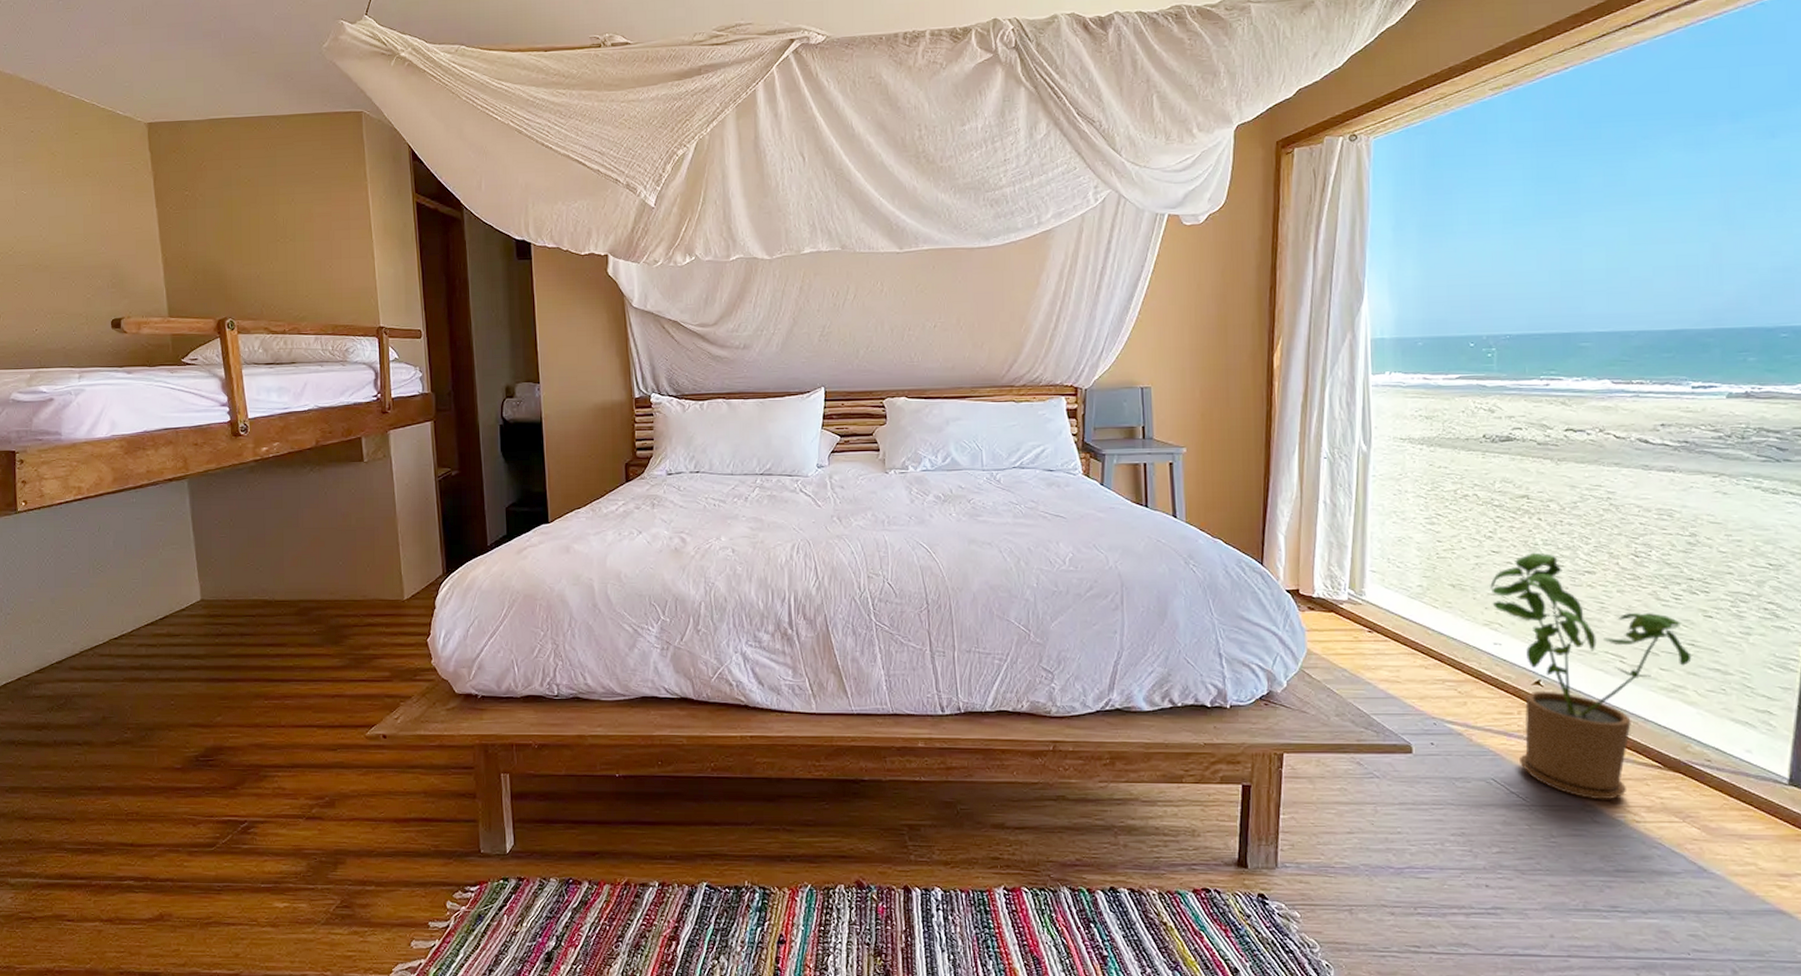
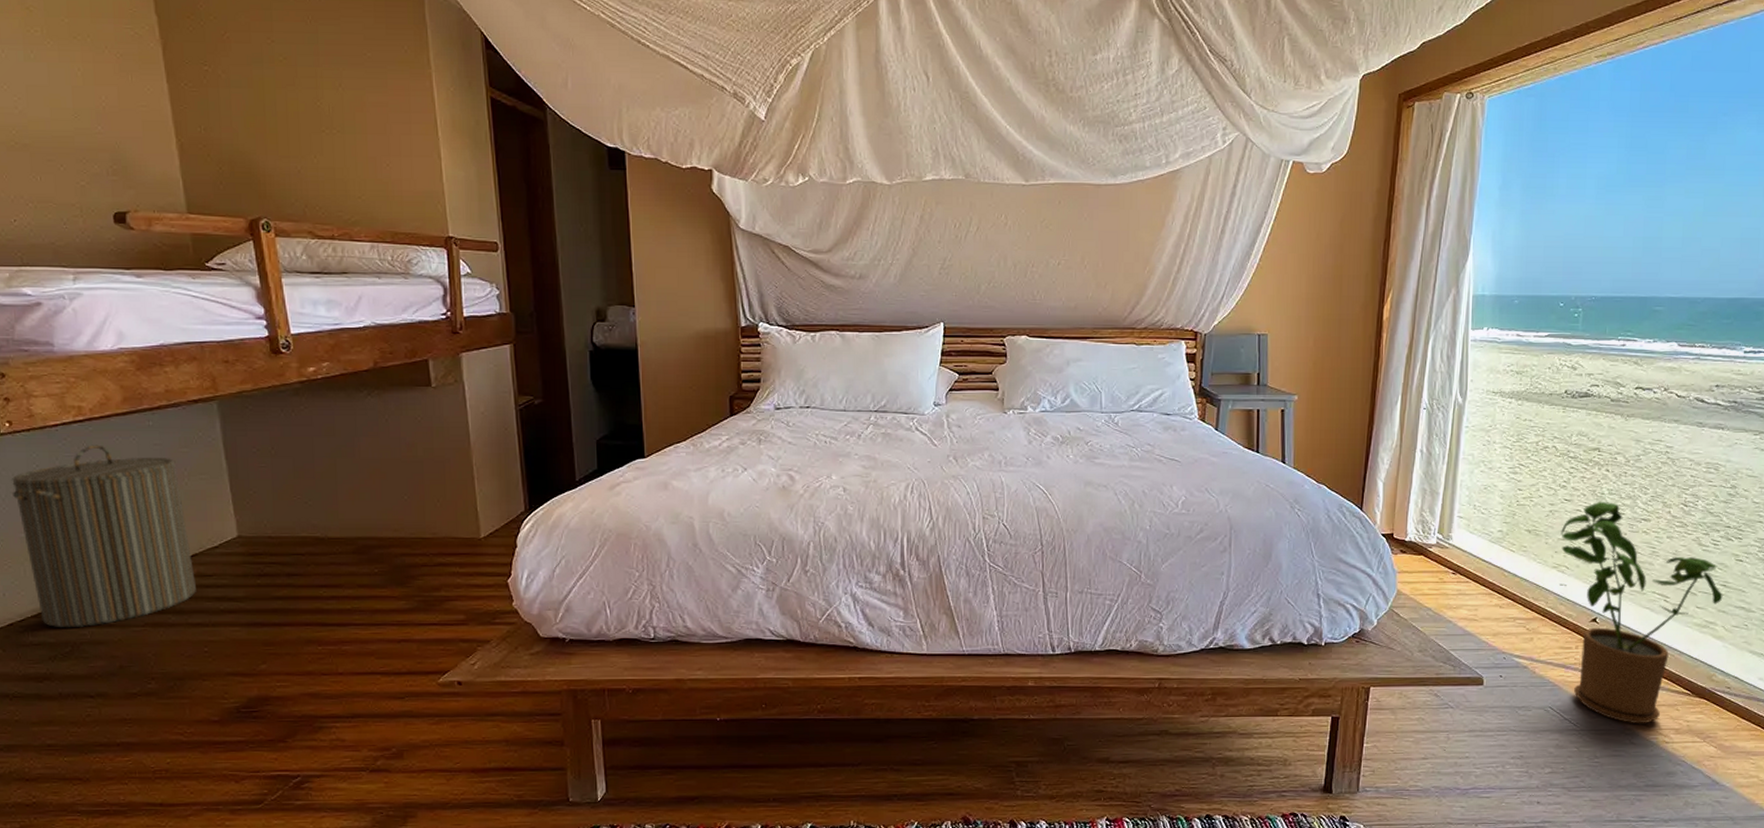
laundry hamper: none [24,520,166,682] -> present [11,445,196,628]

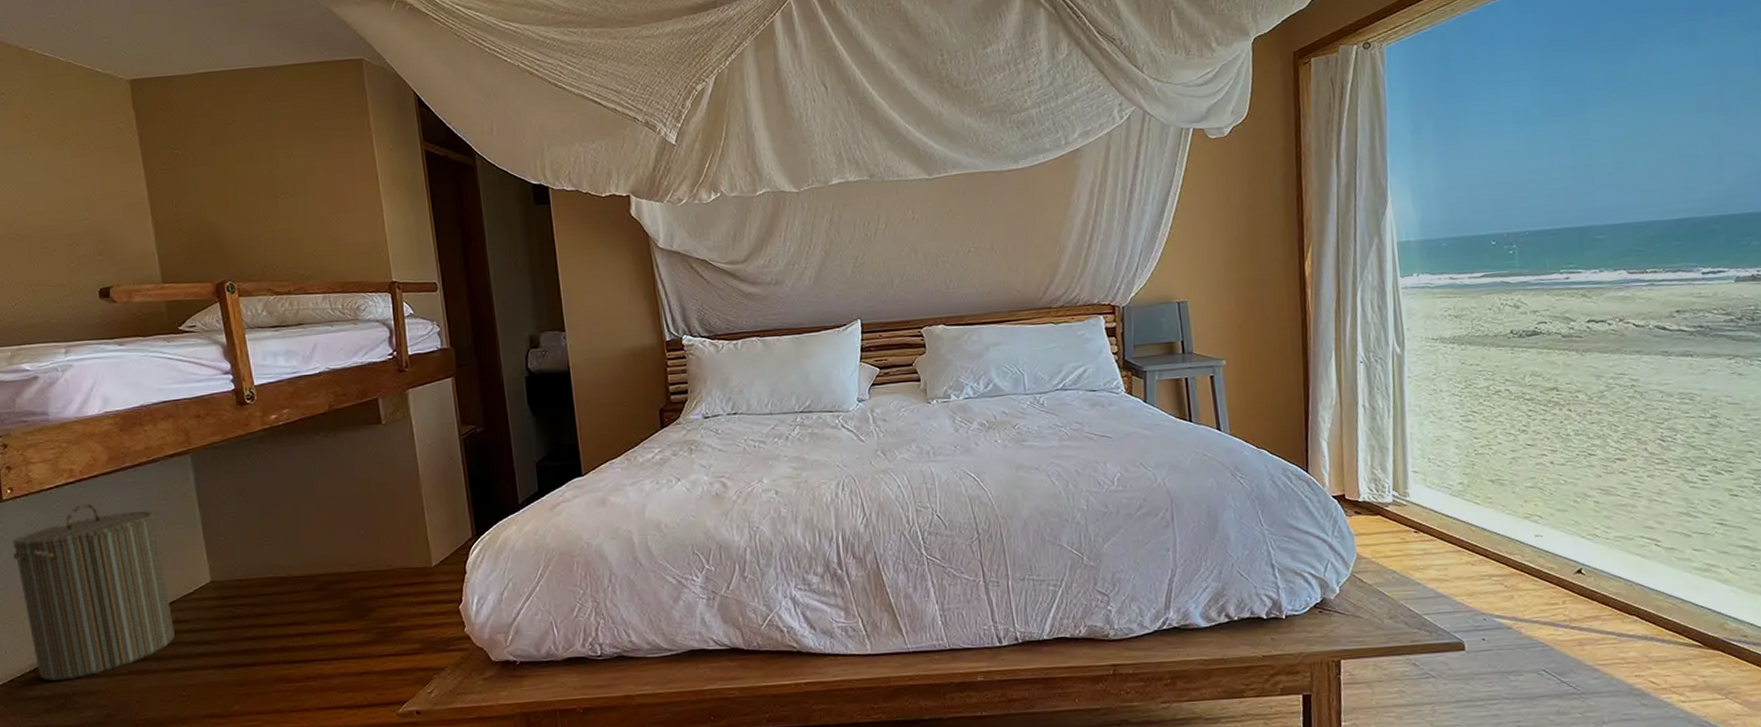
house plant: present [1561,501,1723,724] -> none [1527,443,1722,683]

